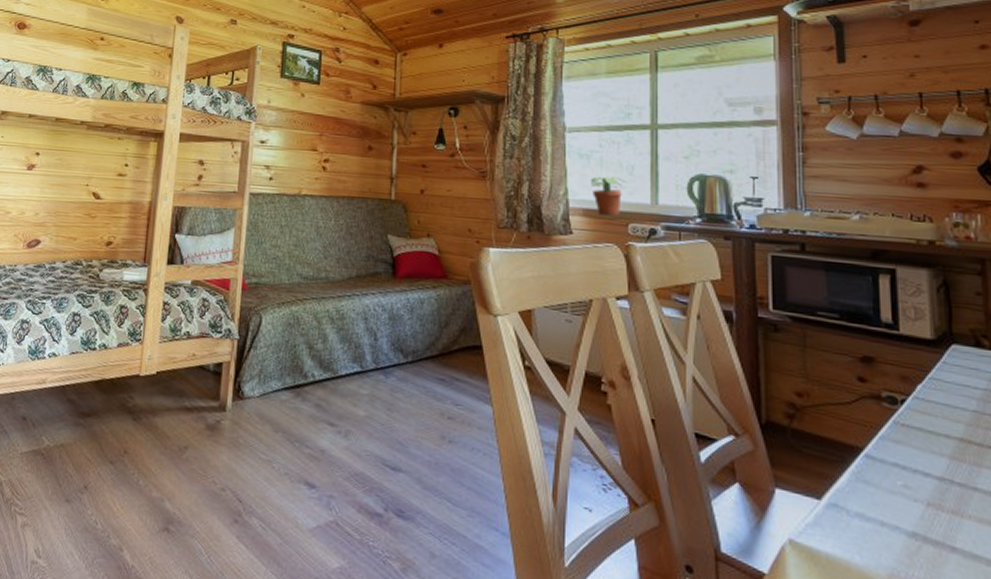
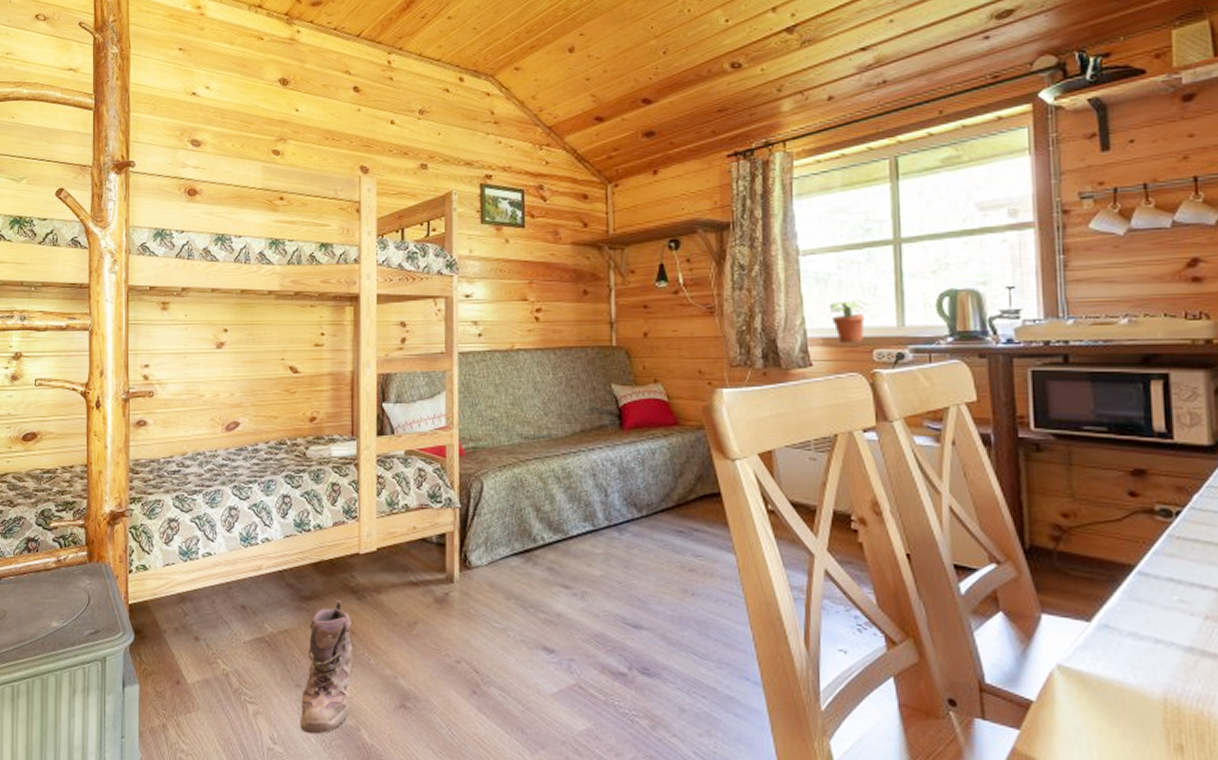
hiking boot: none [65,419,125,552] -> present [300,600,353,735]

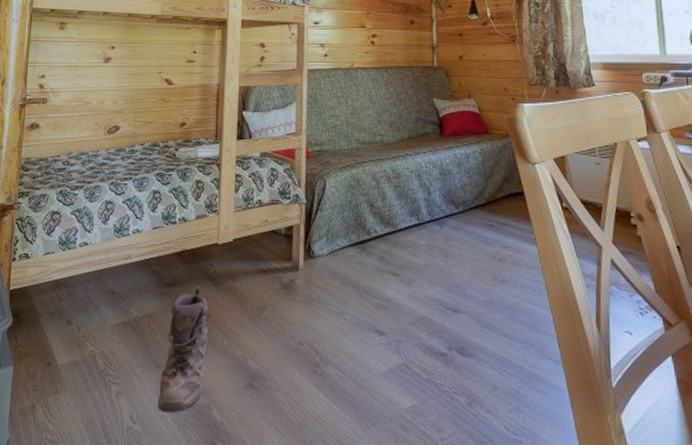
potted plant: present [830,300,870,343] -> none [607,33,638,67]

